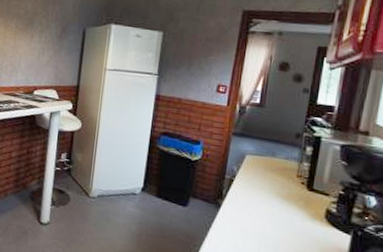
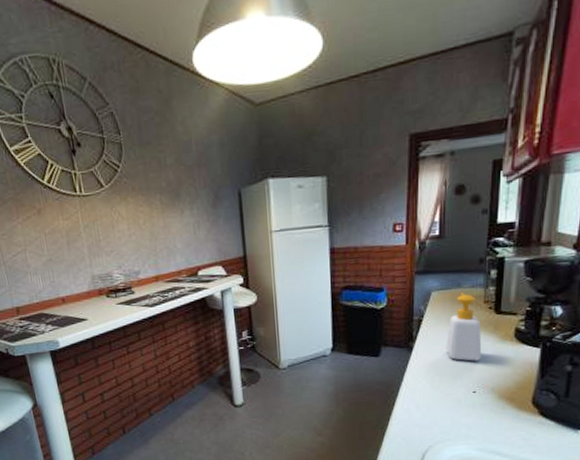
soap bottle: none [253,162,292,234] -> present [446,293,482,361]

